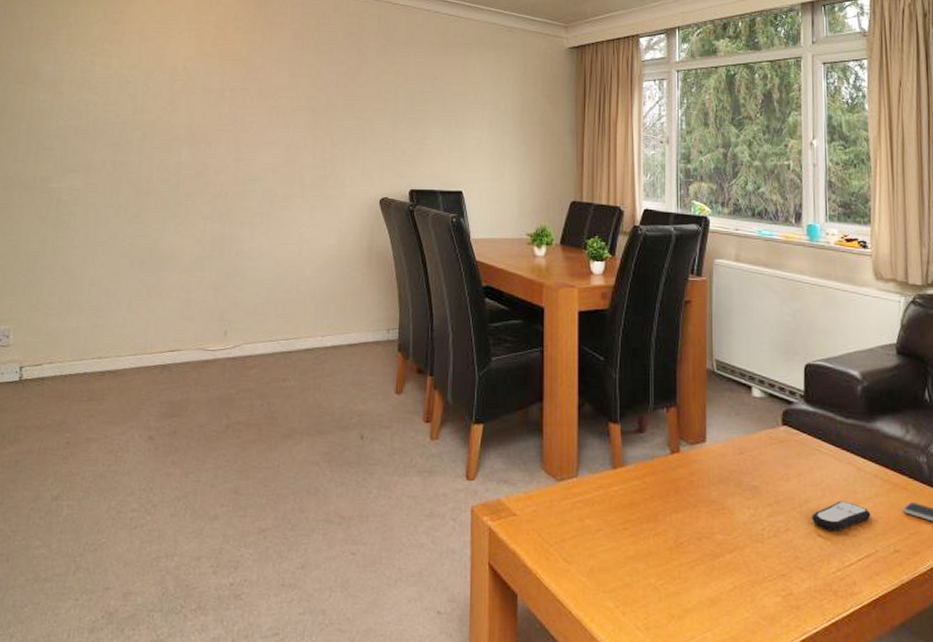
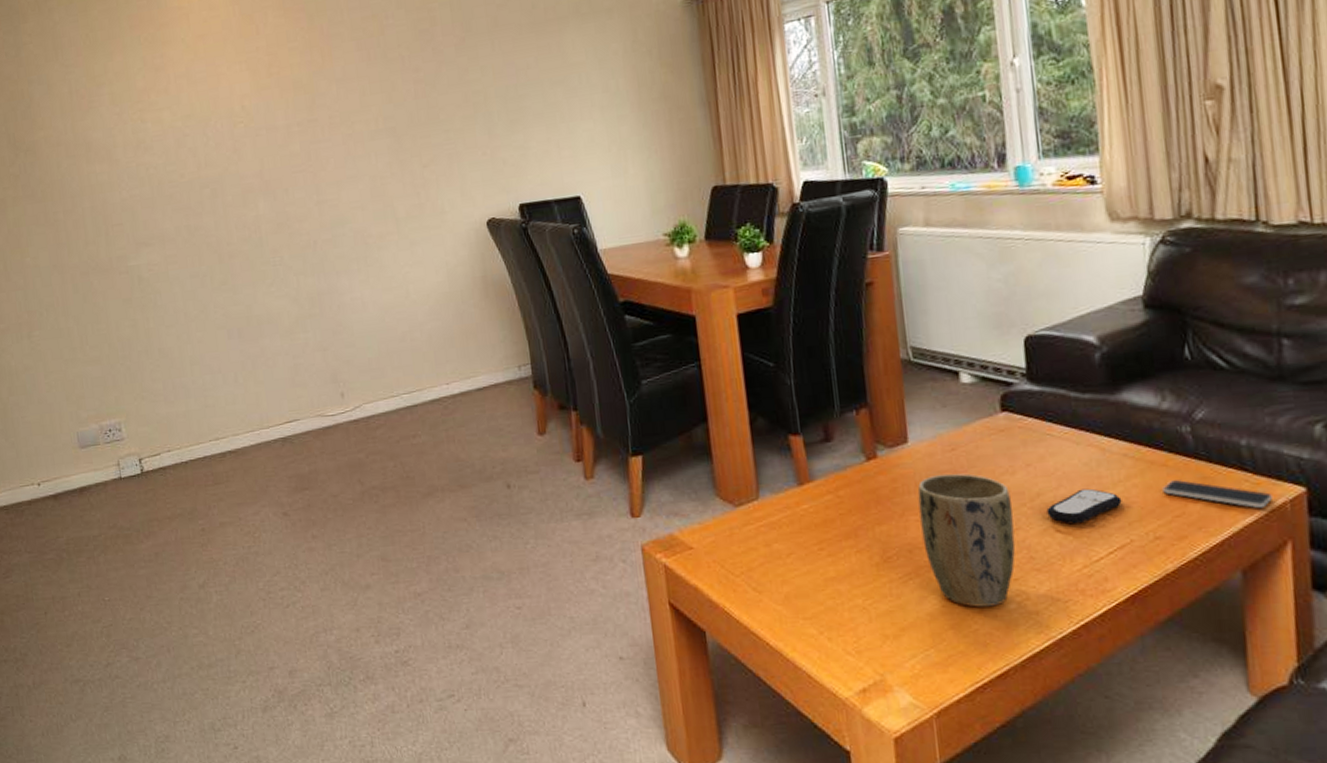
plant pot: none [710,473,785,598] -> present [917,473,1016,607]

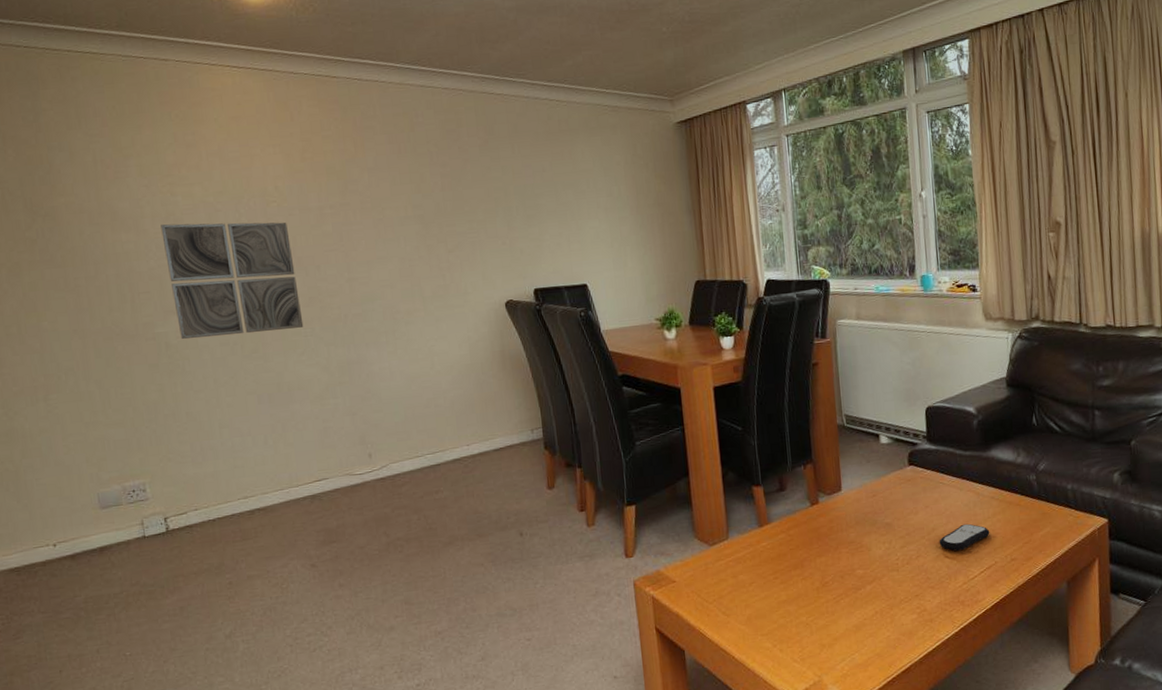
wall art: none [132,143,273,273] -> present [161,222,304,340]
plant pot: present [917,473,1016,607] -> none [848,514,917,619]
smartphone: present [1162,480,1274,509] -> none [1017,515,1088,536]

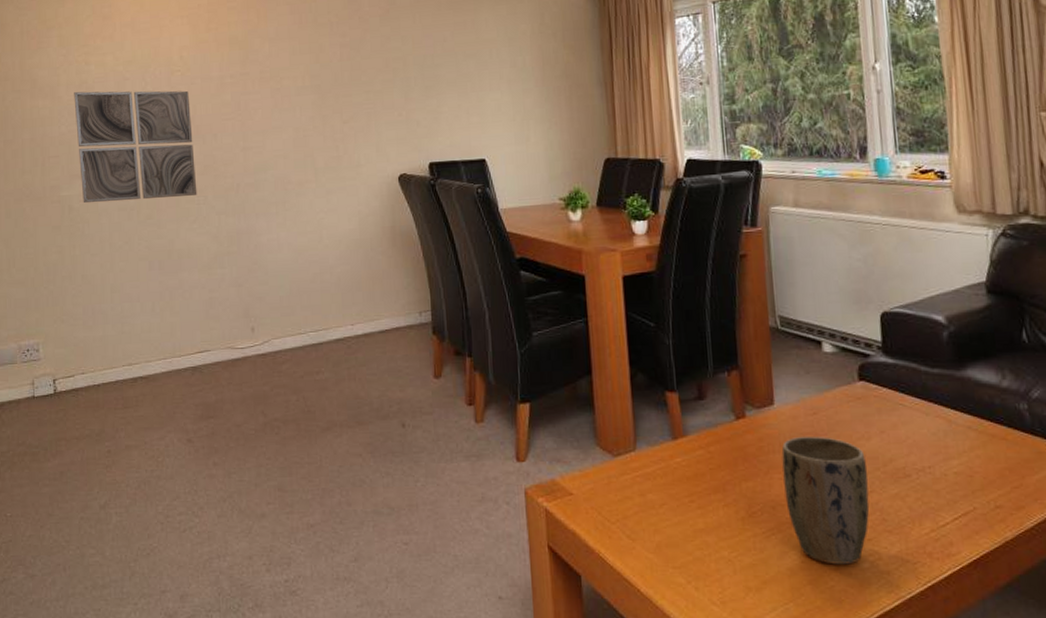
plant pot: none [848,514,917,619] -> present [781,436,870,565]
remote control: present [939,523,990,551] -> none [898,457,966,490]

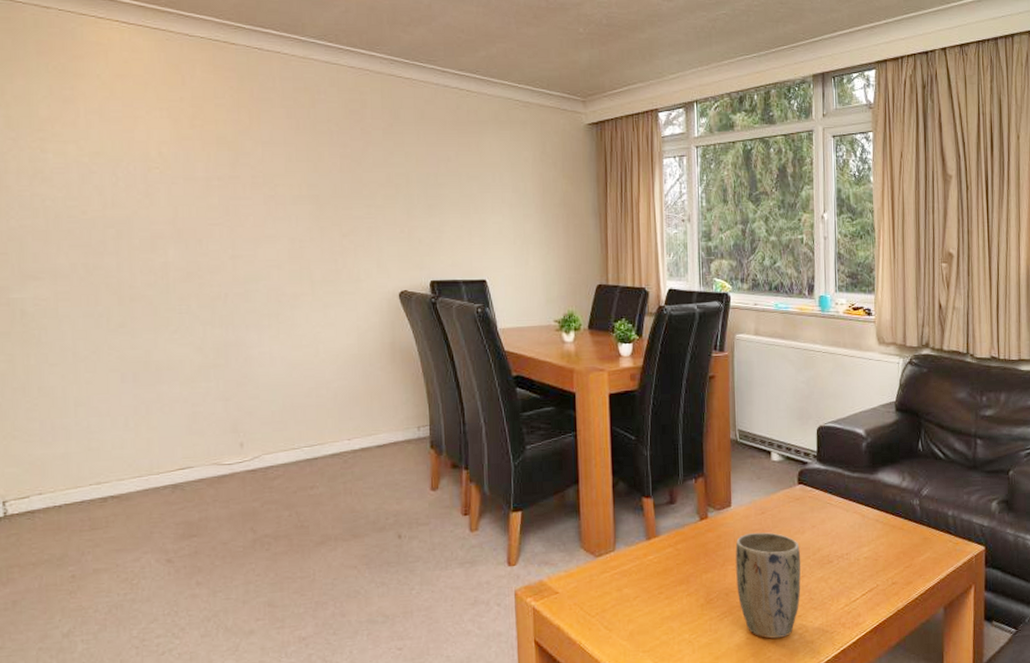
wall art: present [74,90,197,204] -> none [26,182,179,308]

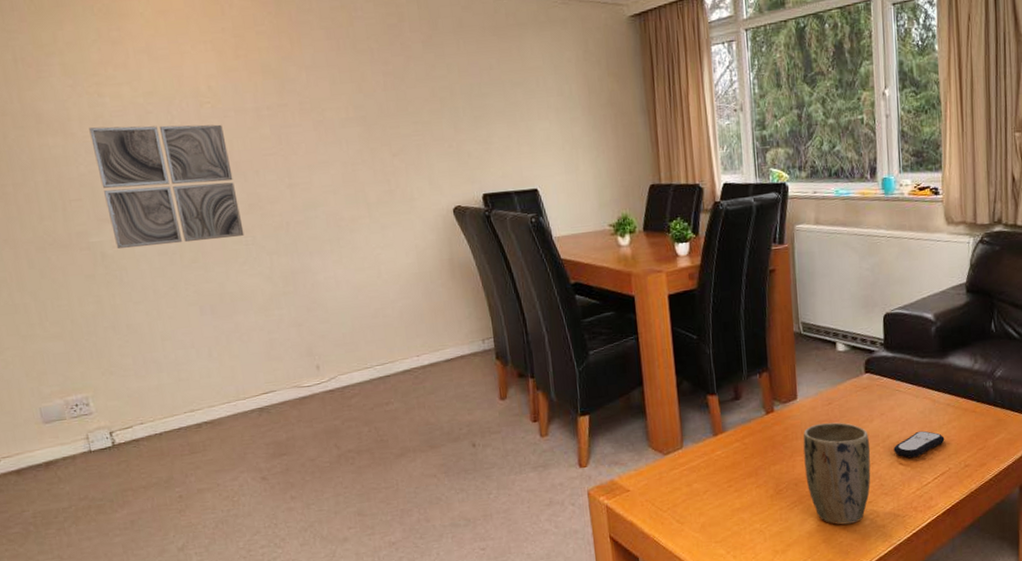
wall art: none [26,182,179,308] -> present [89,124,245,250]
remote control: none [824,545,873,573] -> present [893,430,945,458]

